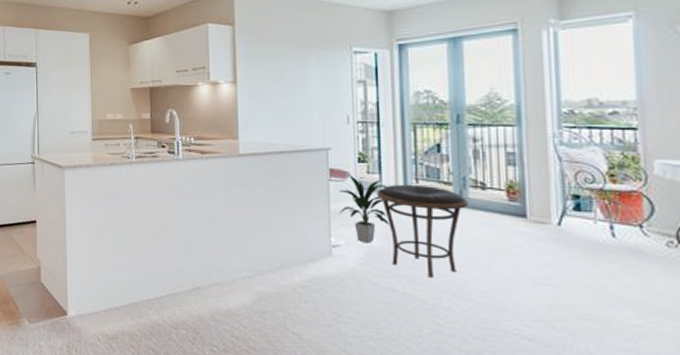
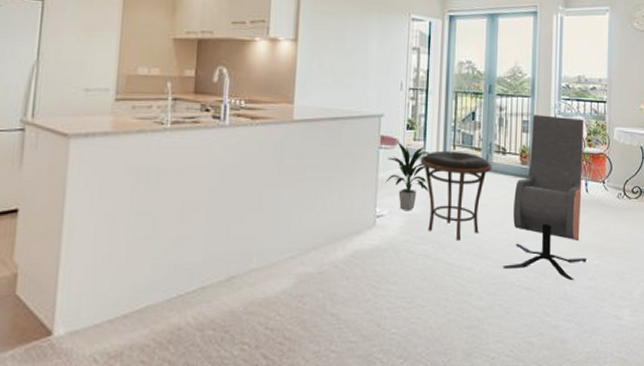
armchair: none [493,145,621,339] -> present [503,114,588,281]

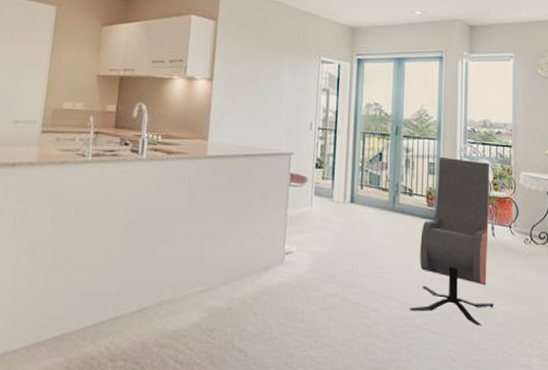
indoor plant: present [385,141,430,211] -> none [294,180,338,249]
side table: present [420,150,492,240] -> none [328,190,399,280]

